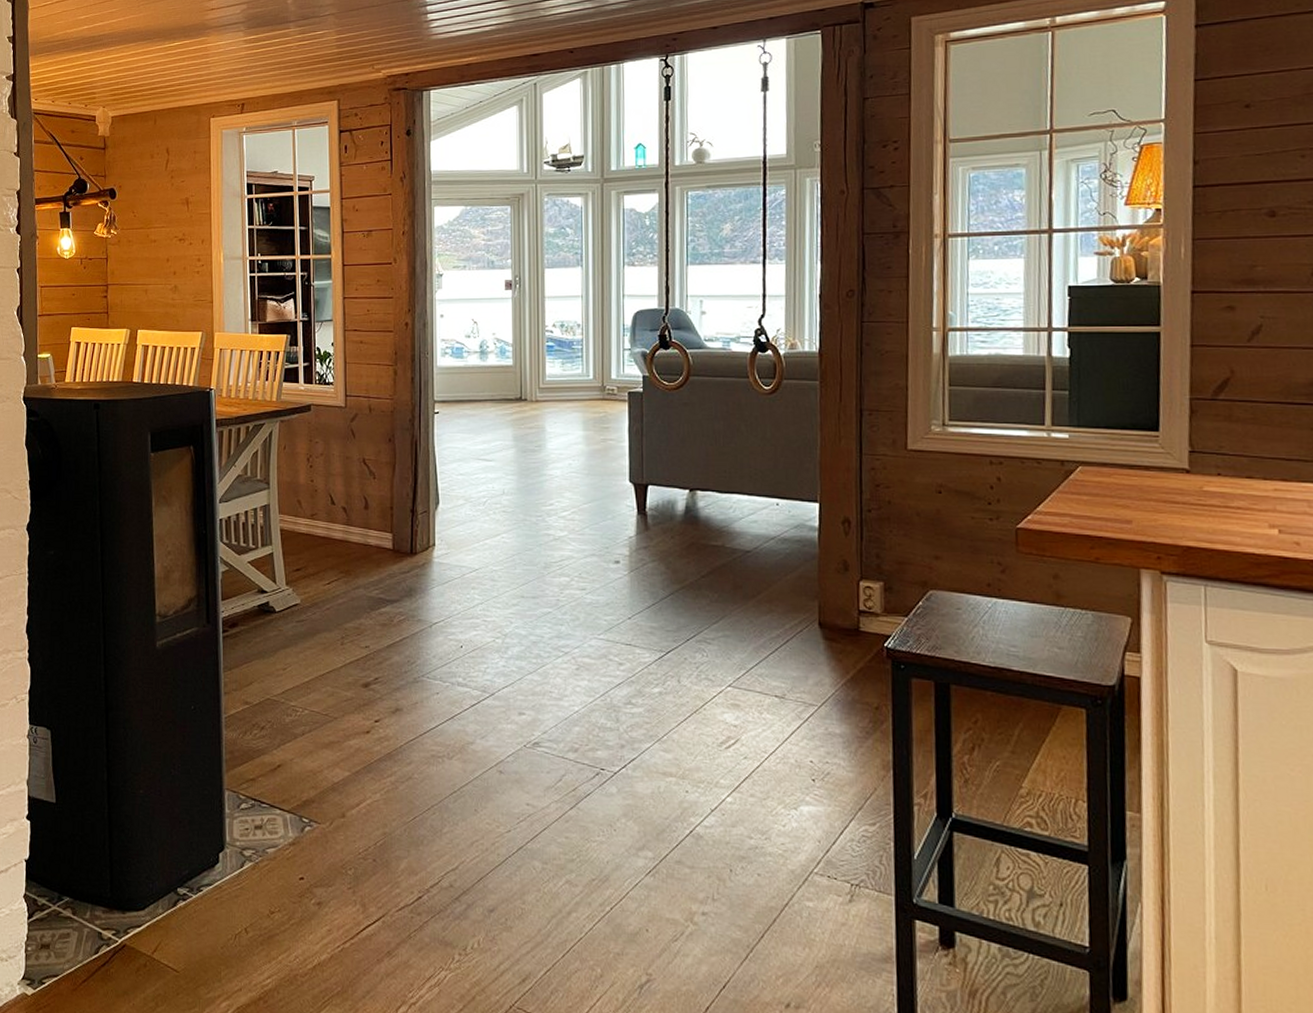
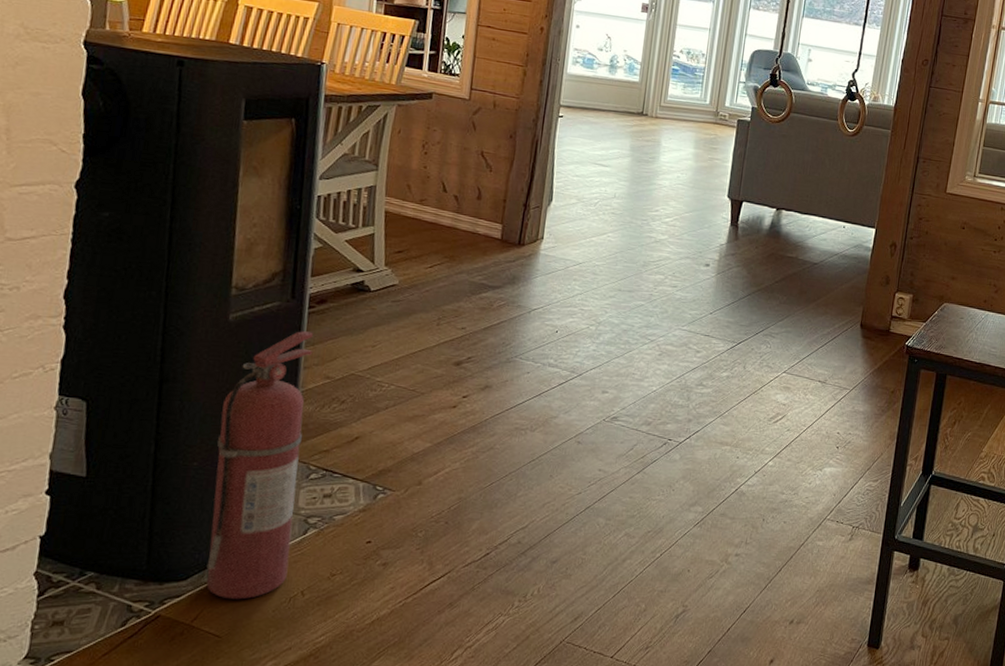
fire extinguisher: none [158,656,231,934] -> present [206,331,313,600]

